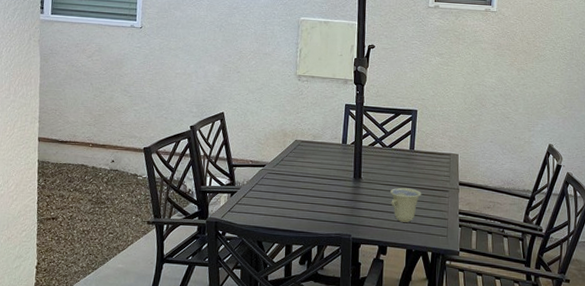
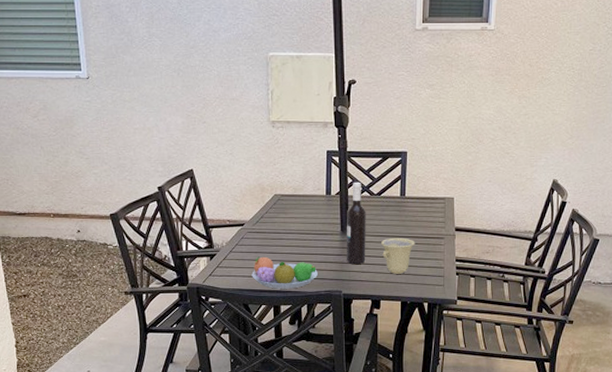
fruit bowl: none [268,196,330,230] -> present [252,256,318,289]
wine bottle: none [357,134,378,211] -> present [346,182,366,265]

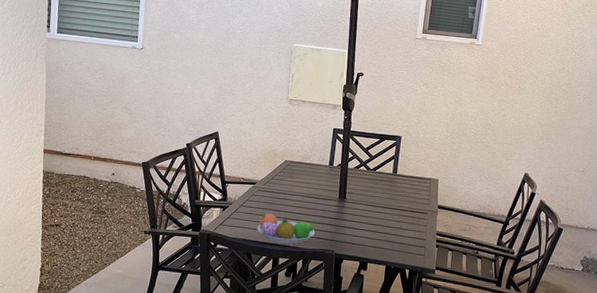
wine bottle: present [346,182,366,265] -> none [340,157,362,229]
cup: present [381,237,416,274] -> none [373,208,403,241]

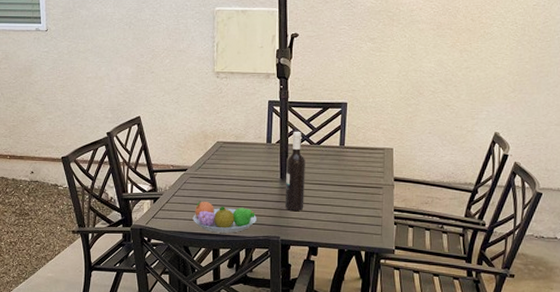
wine bottle: none [340,157,362,229] -> present [284,131,305,212]

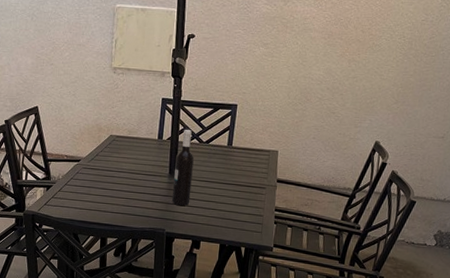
fruit bowl: present [192,201,256,233] -> none [83,191,144,224]

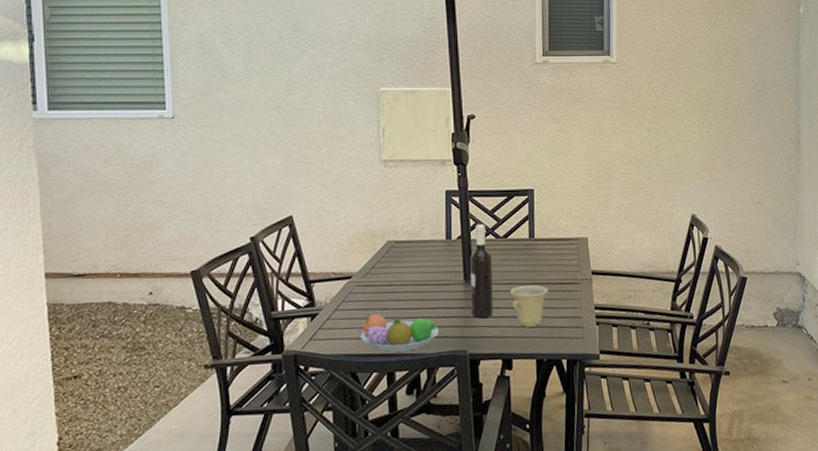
fruit bowl: none [83,191,144,224] -> present [360,314,438,352]
cup: none [206,184,238,218] -> present [510,284,549,327]

